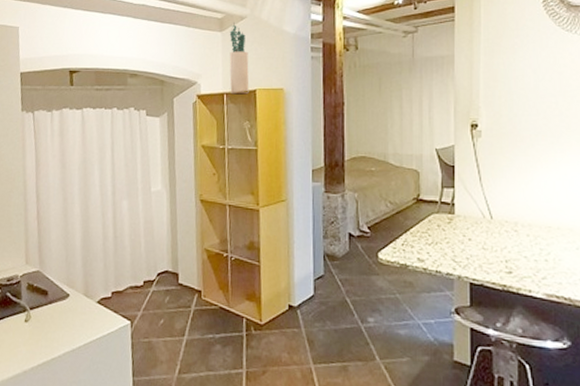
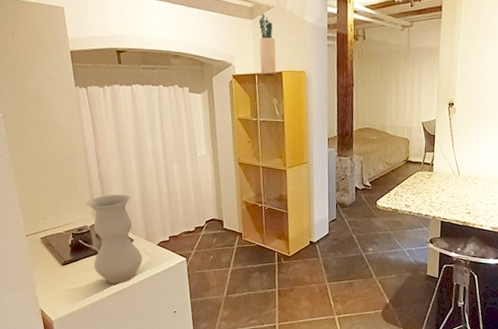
vase: none [19,237,79,353] -> present [86,194,143,284]

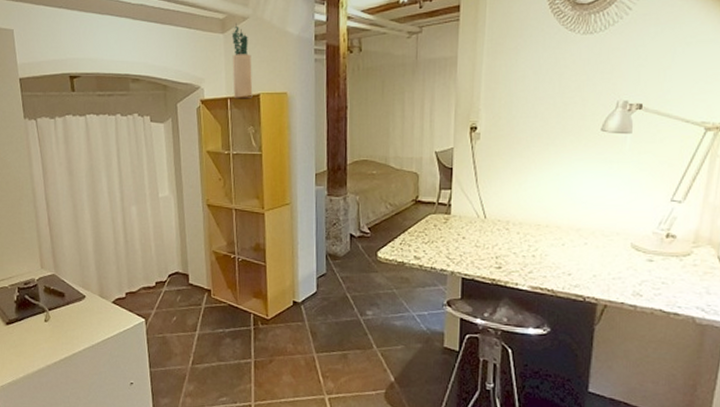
vase: present [86,194,143,284] -> none [34,242,95,349]

